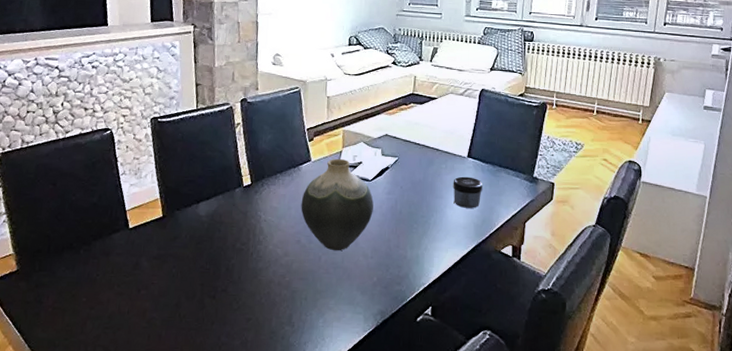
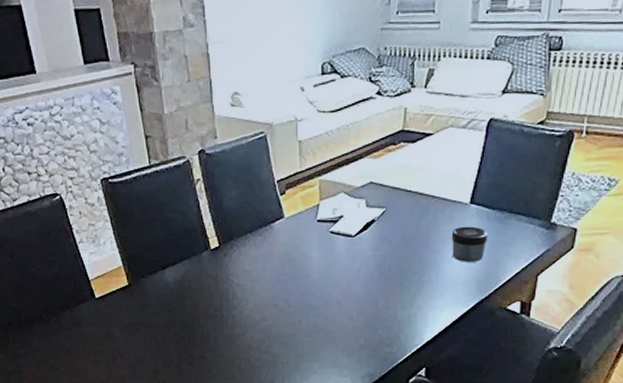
vase: present [301,158,374,251] -> none [276,213,358,314]

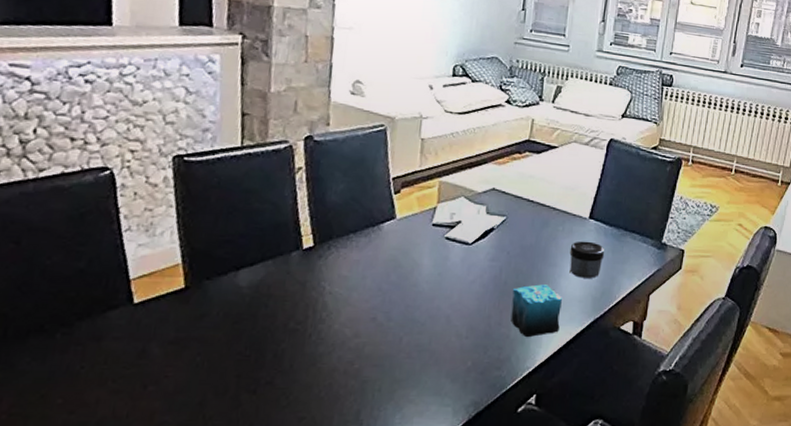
candle: none [397,270,446,318] -> present [511,284,562,337]

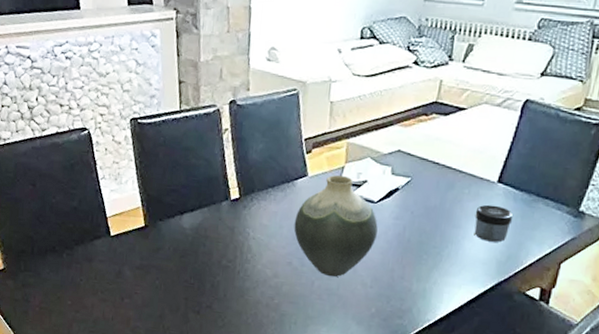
vase: none [379,216,473,331] -> present [294,174,378,277]
candle: present [511,284,562,337] -> none [413,244,465,293]

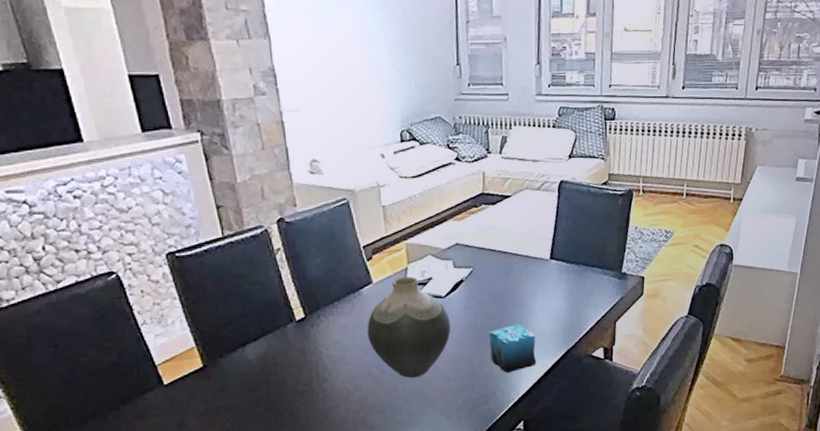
candle: none [413,244,465,293] -> present [489,324,536,373]
jar: present [474,204,514,243] -> none [536,280,569,315]

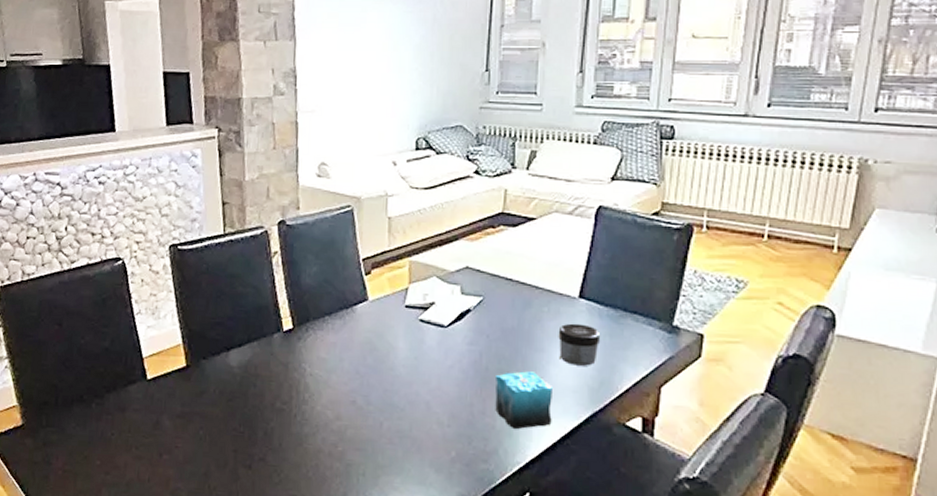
vase: present [367,276,451,379] -> none [356,297,451,416]
jar: none [536,280,569,315] -> present [558,323,601,366]

